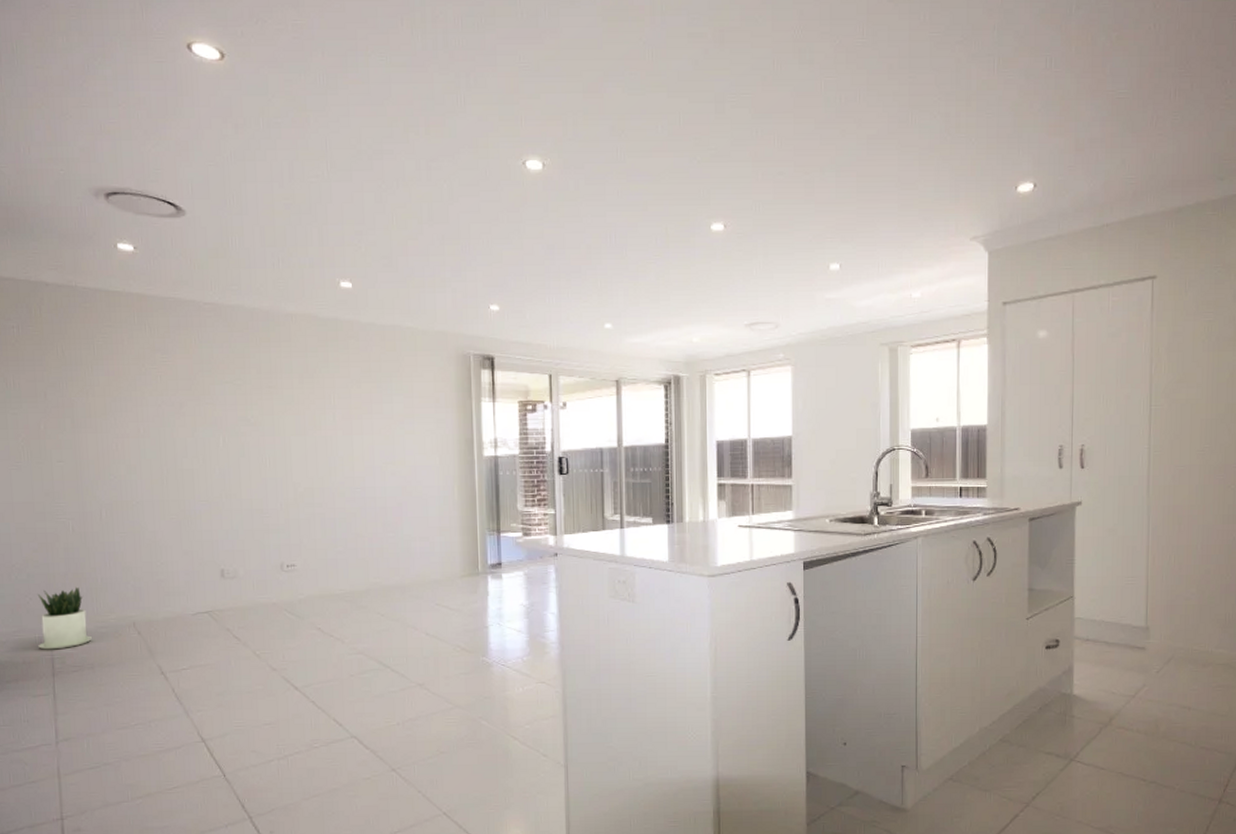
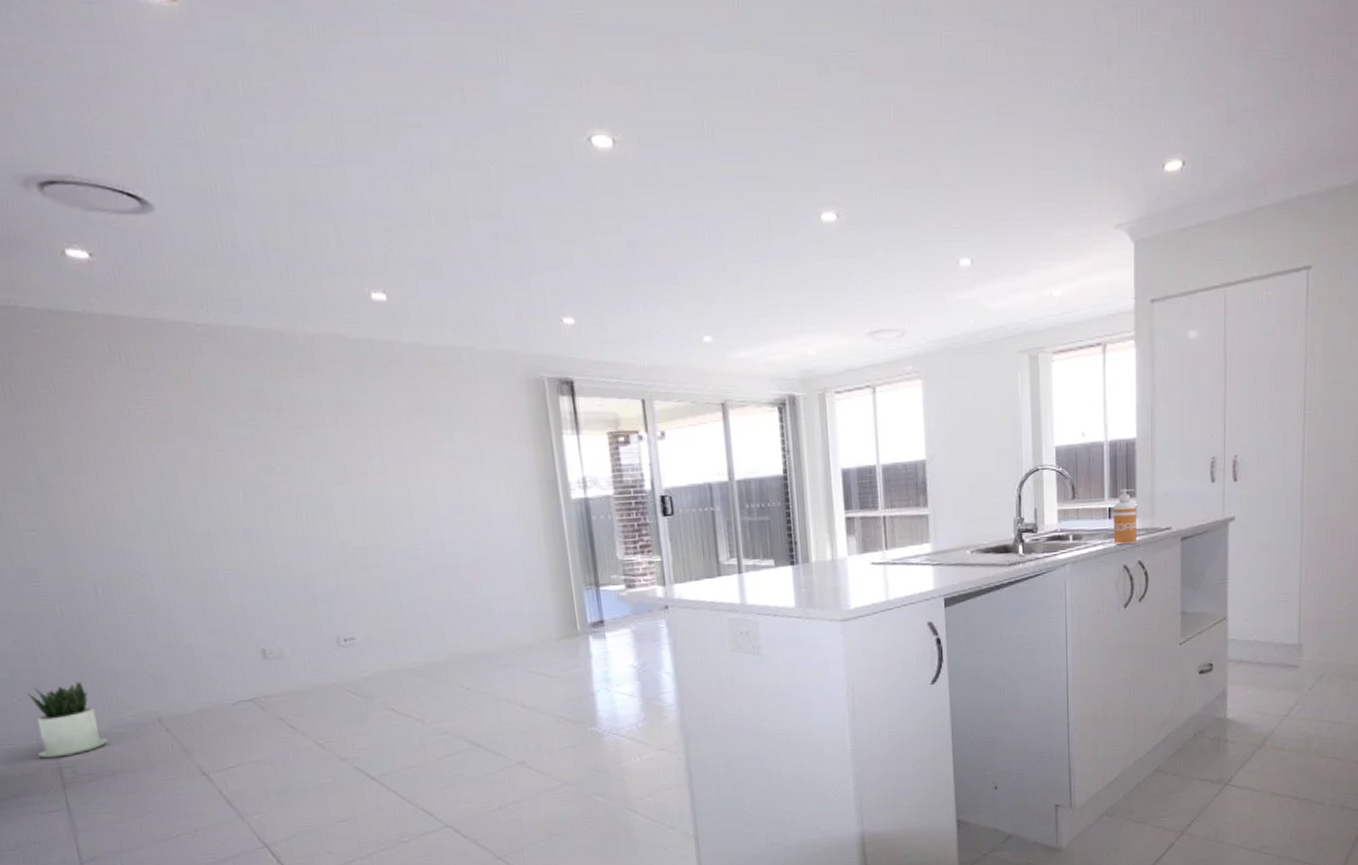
soap dispenser: none [963,470,986,522] -> present [1113,488,1137,545]

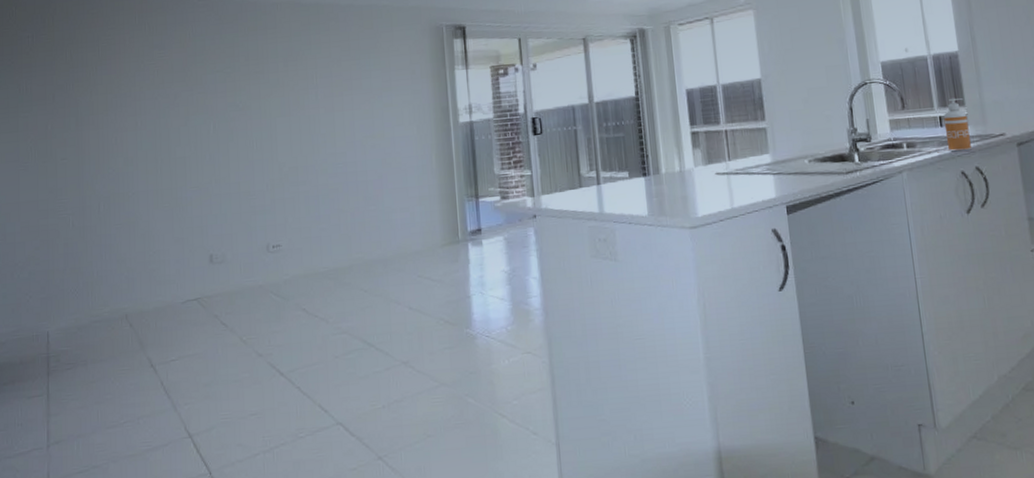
planter: present [27,681,107,759] -> none [35,281,86,349]

